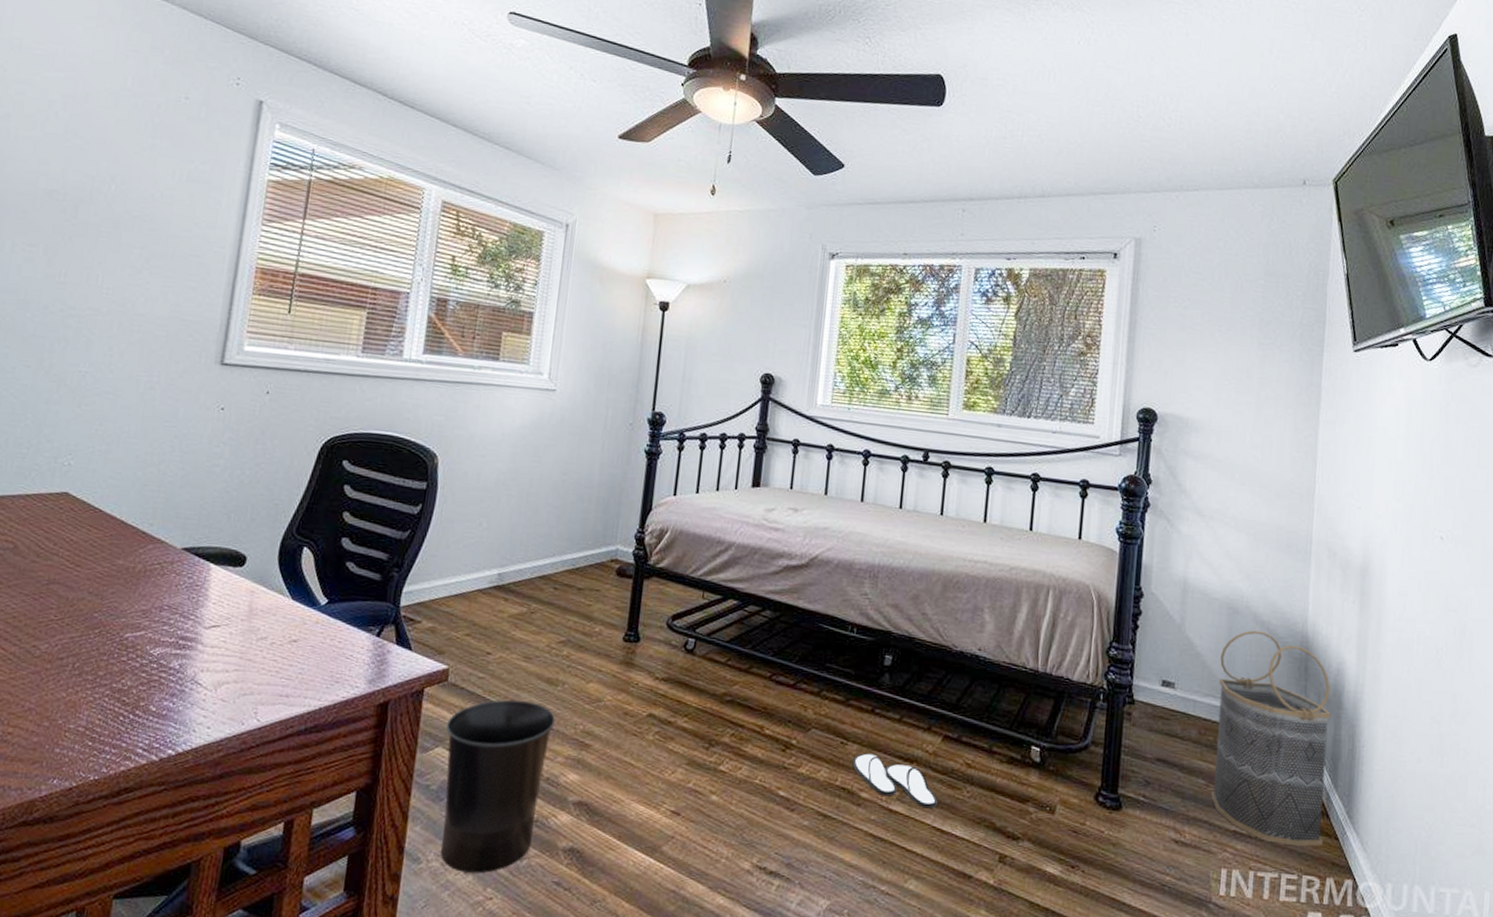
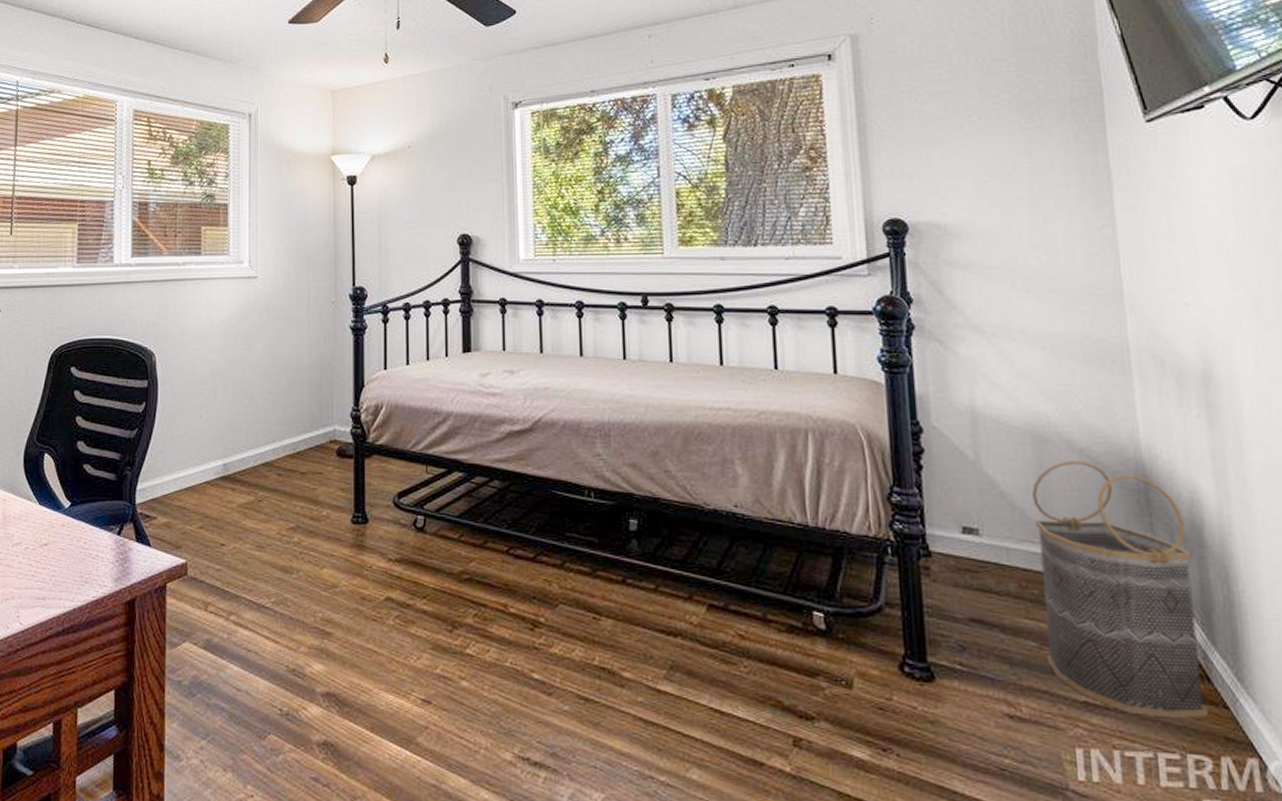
waste bin: present [441,699,556,874] -> none [191,590,295,770]
slippers: present [852,753,938,809] -> none [609,628,711,687]

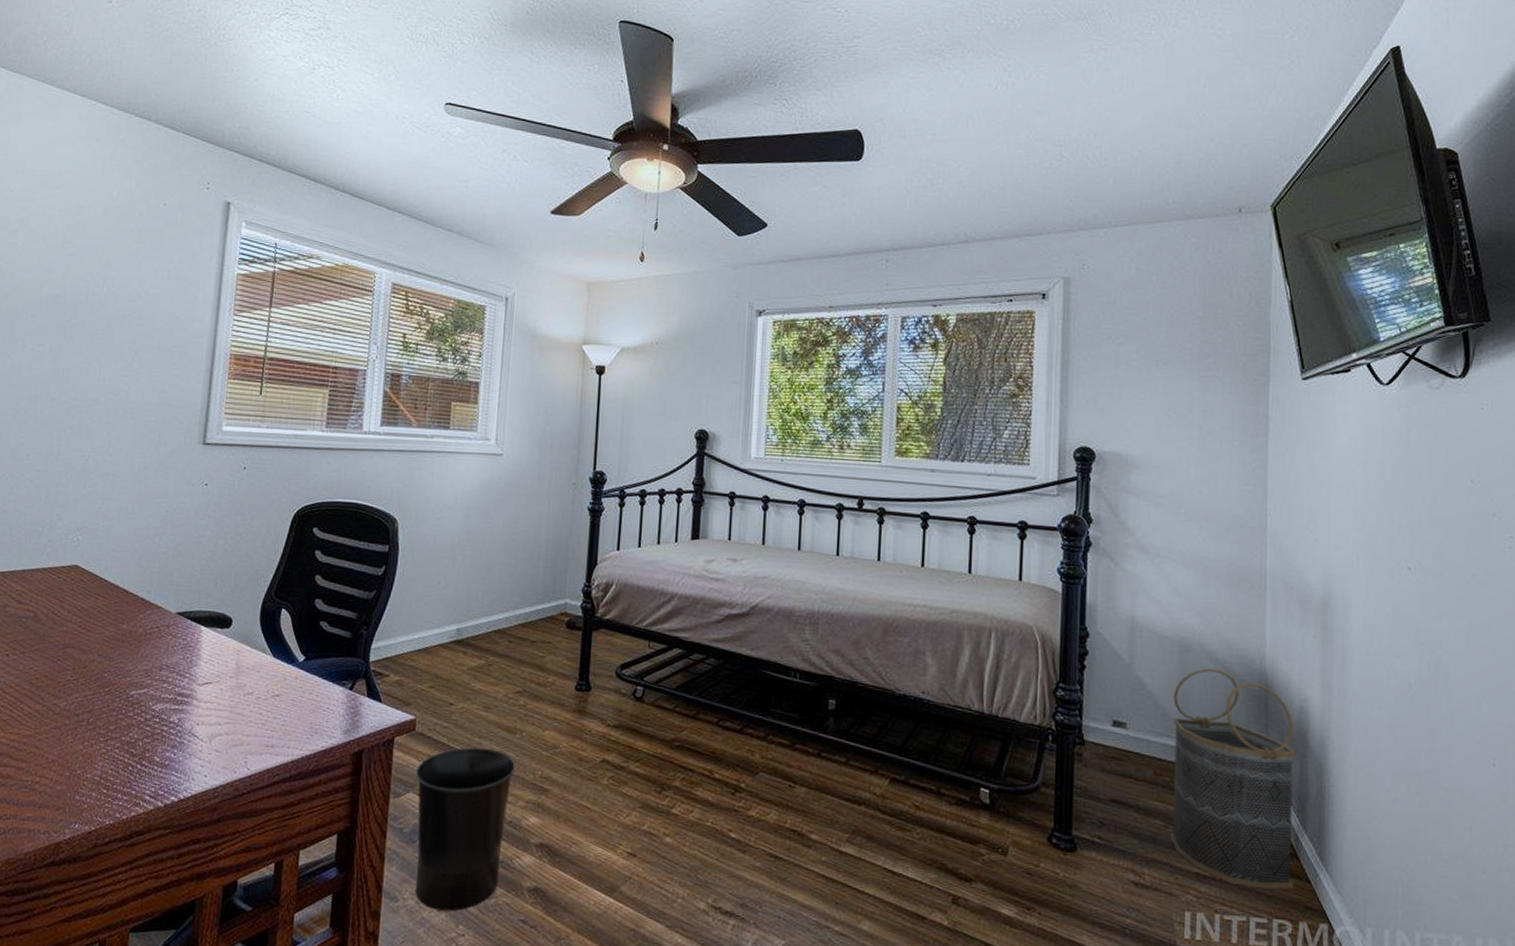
waste bin: none [191,590,295,770] -> present [415,747,516,911]

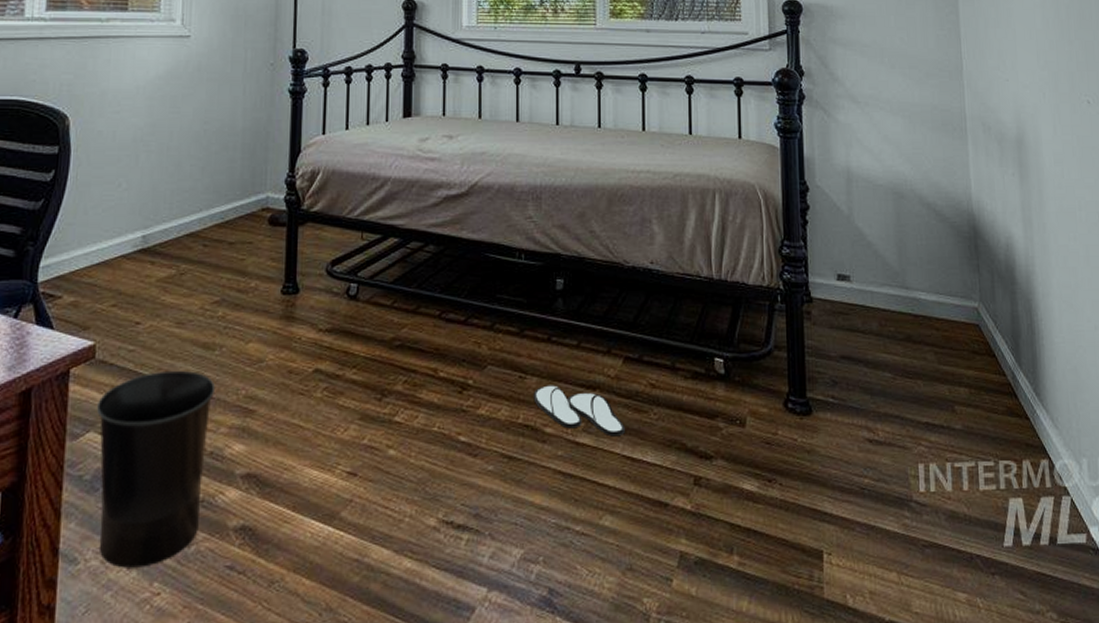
slippers: none [801,796,887,850] -> present [533,385,625,437]
basket: present [1170,668,1296,890] -> none [892,213,1015,432]

